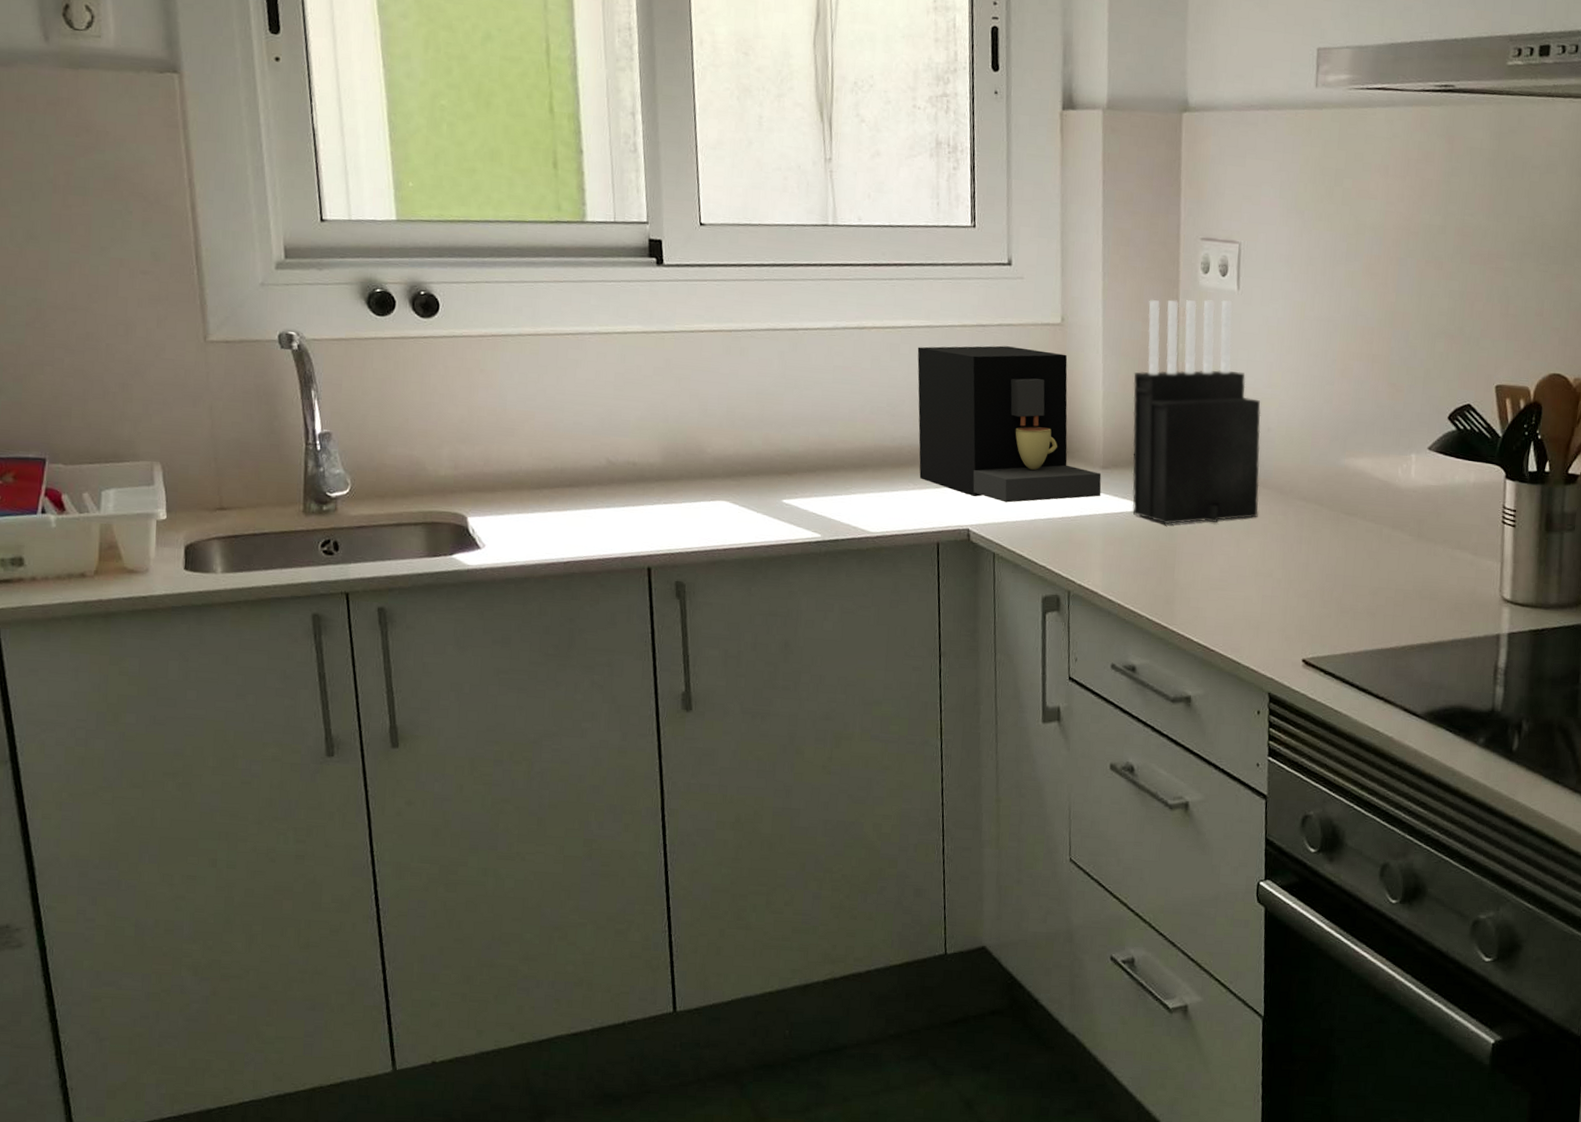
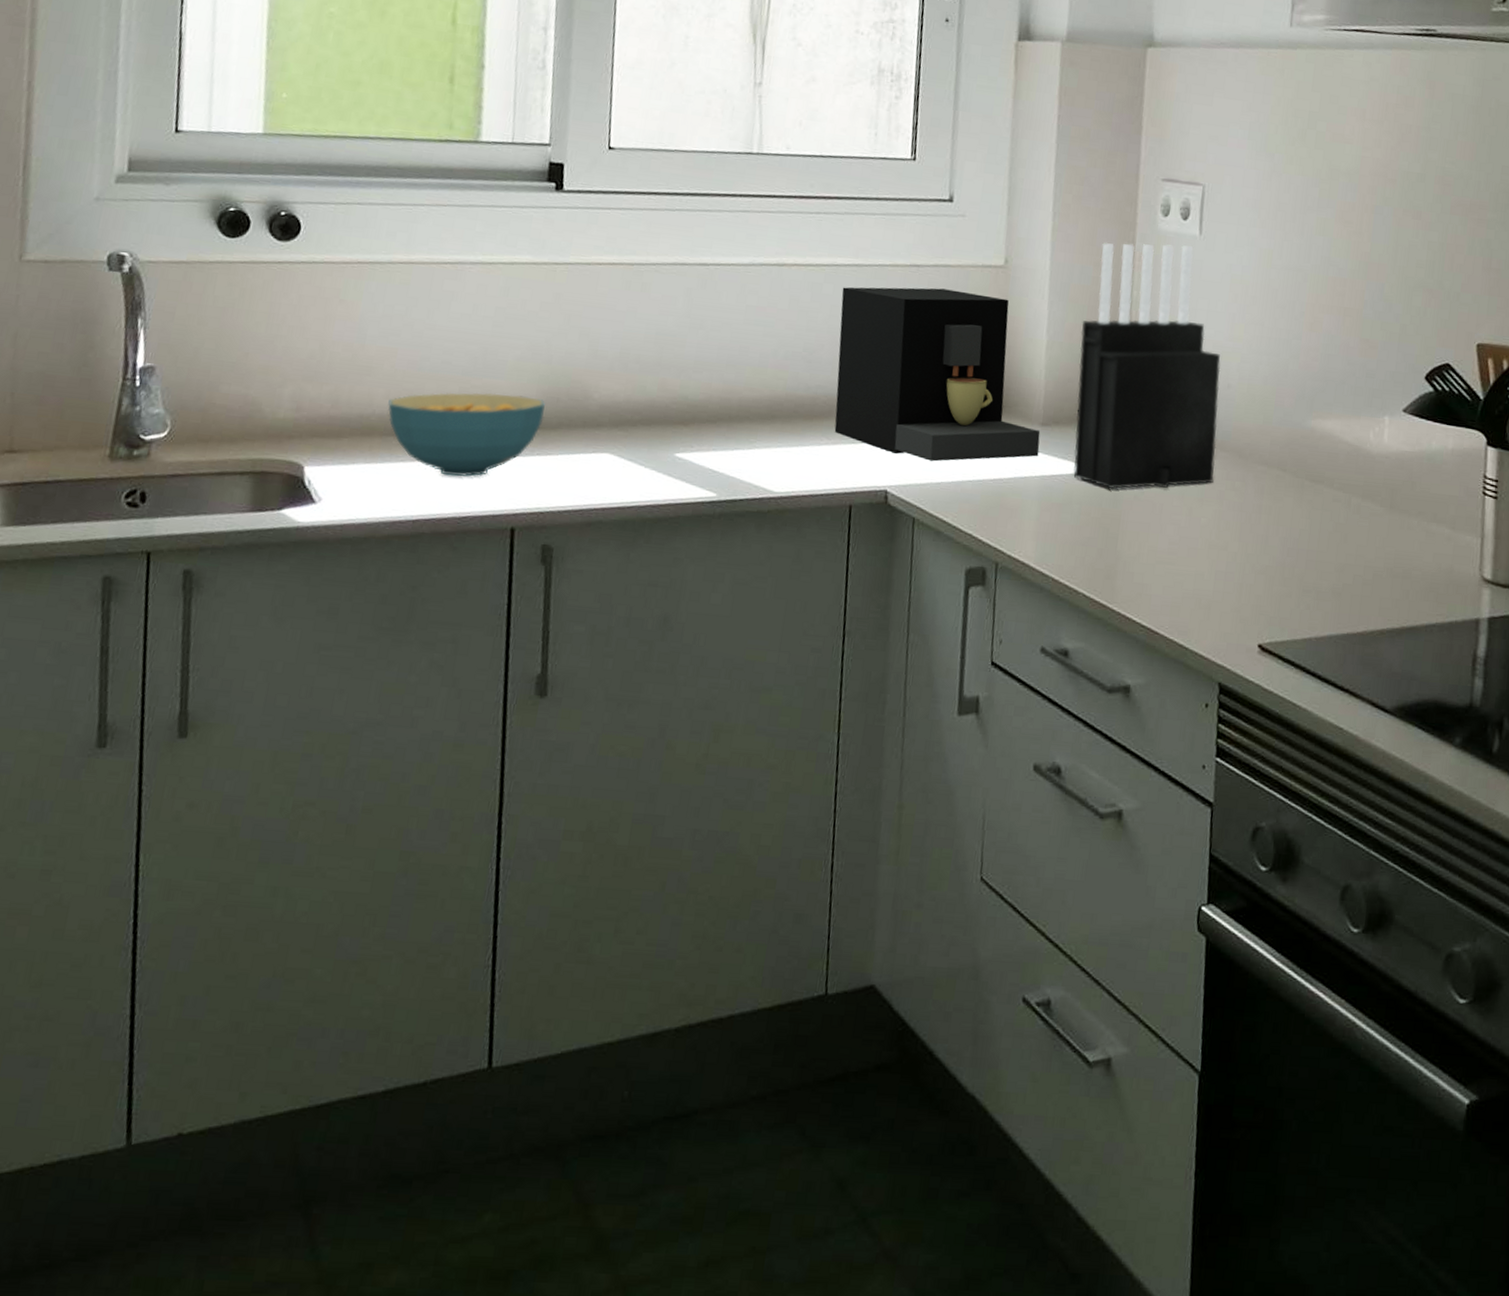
cereal bowl: none [532,449,667,524] -> present [388,392,545,477]

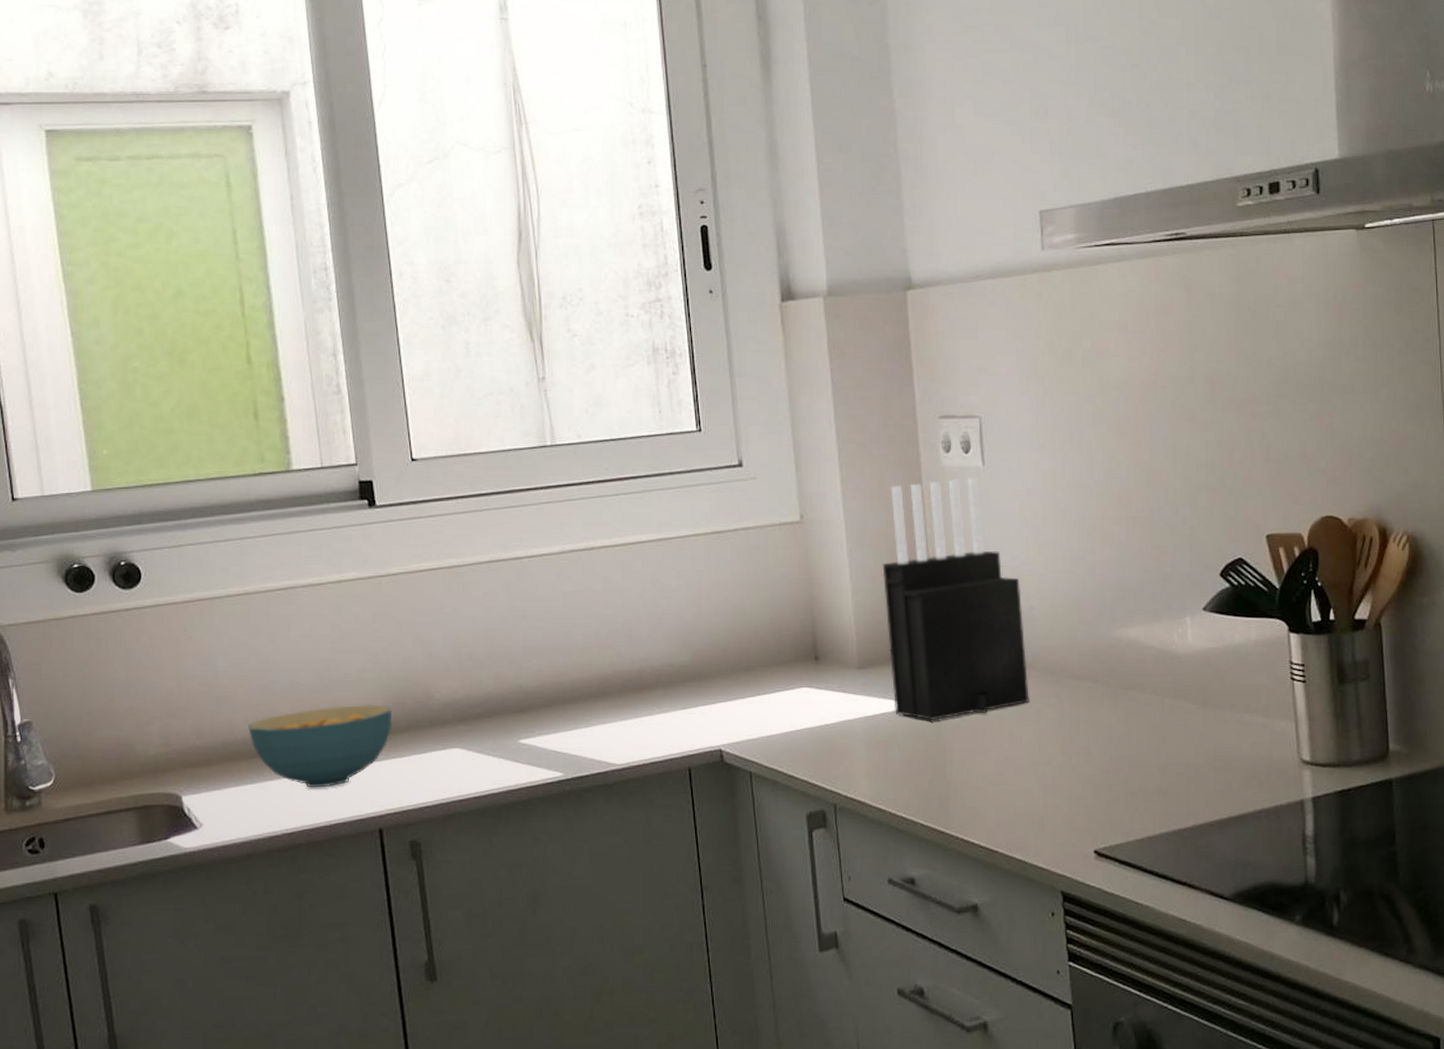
coffee maker: present [834,287,1041,462] -> none [651,551,860,717]

